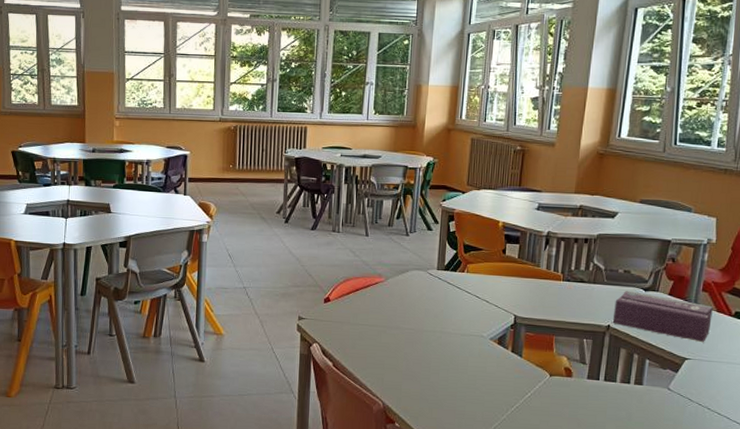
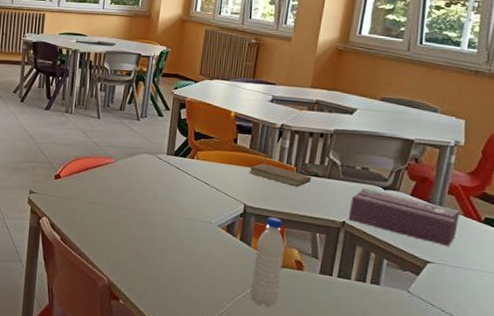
book: none [518,271,578,294] -> present [249,161,312,187]
water bottle: none [523,326,555,417] -> present [250,217,285,308]

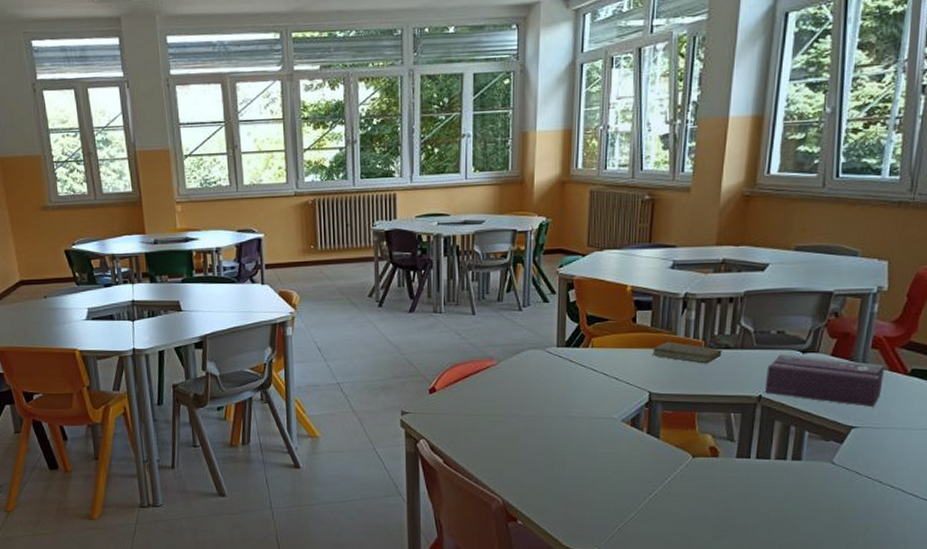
water bottle: present [250,217,285,308] -> none [662,402,698,503]

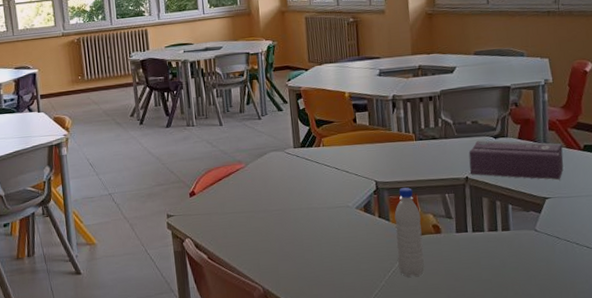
book: present [652,340,722,364] -> none [373,135,431,154]
water bottle: none [662,402,698,503] -> present [394,187,425,277]

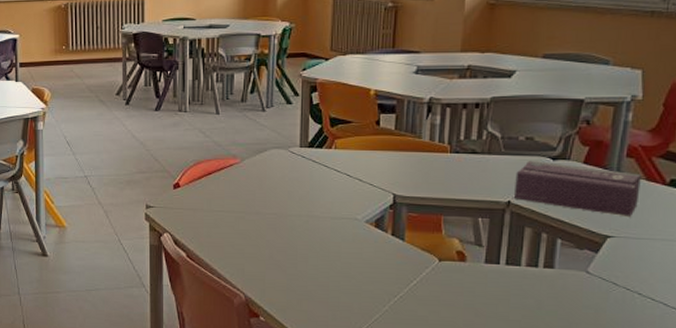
water bottle: present [394,187,425,277] -> none [408,205,444,307]

